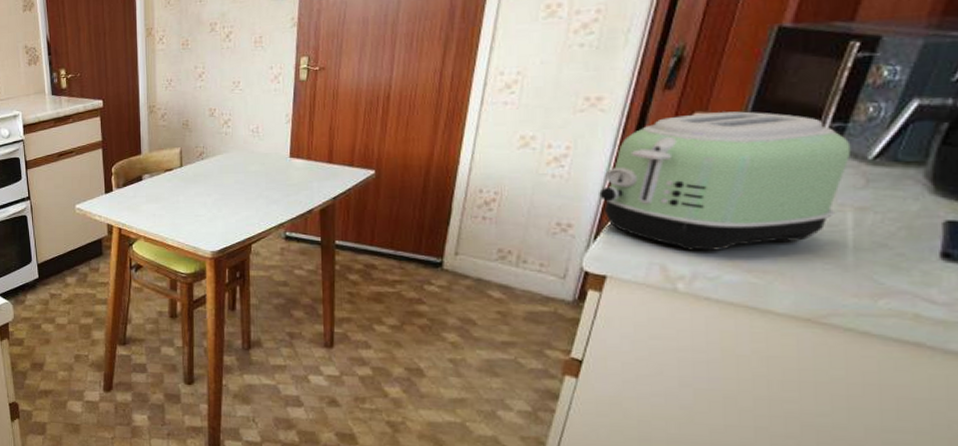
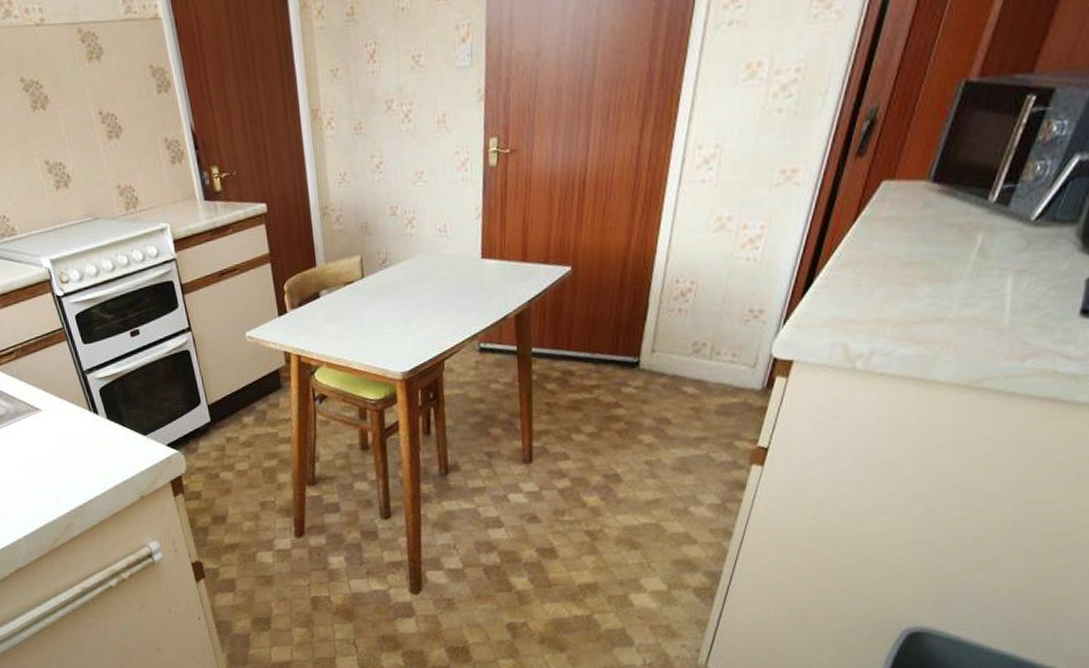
toaster: present [599,111,852,251] -> none [790,176,1018,328]

